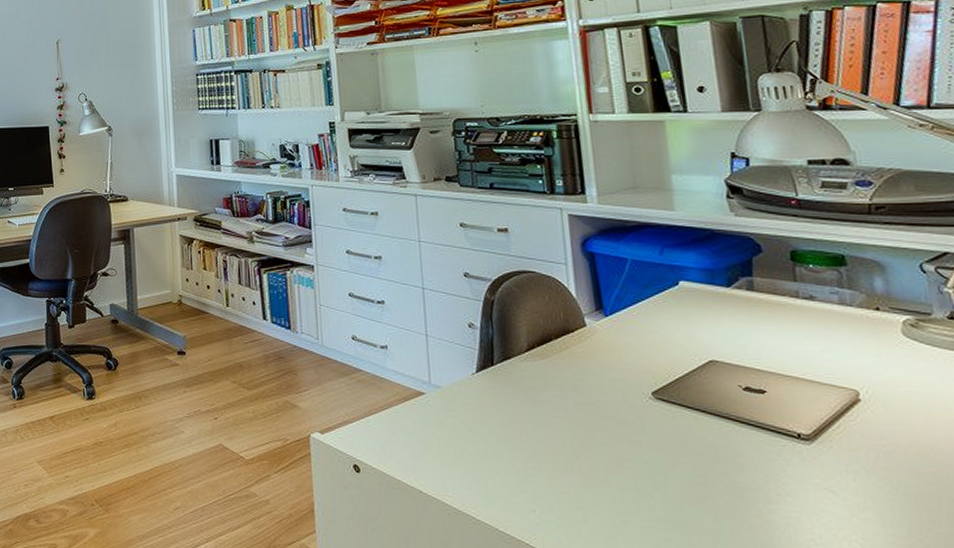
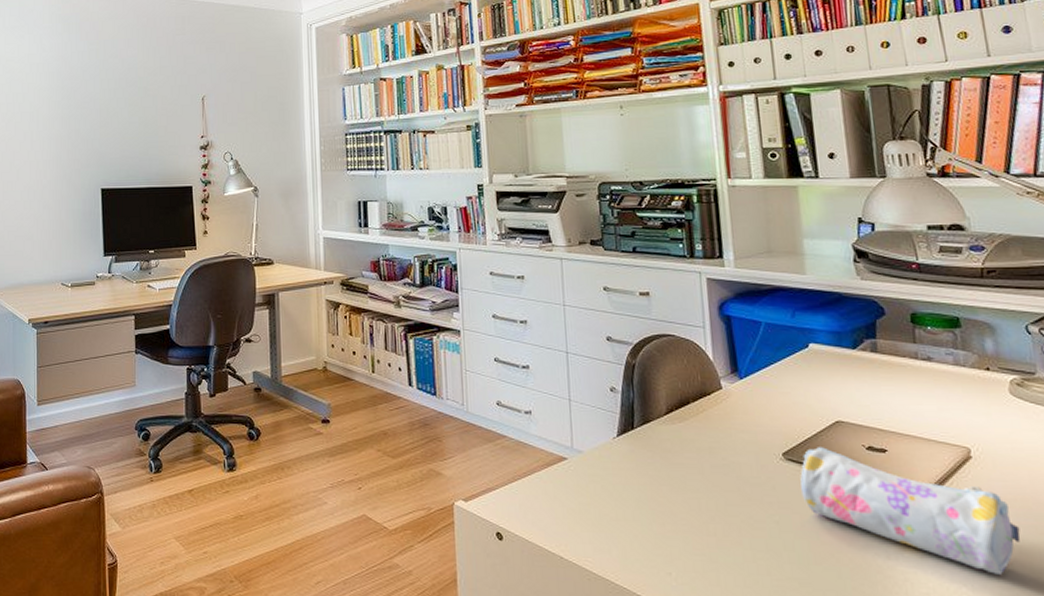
pencil case: none [671,387,917,523] -> present [800,447,1021,575]

